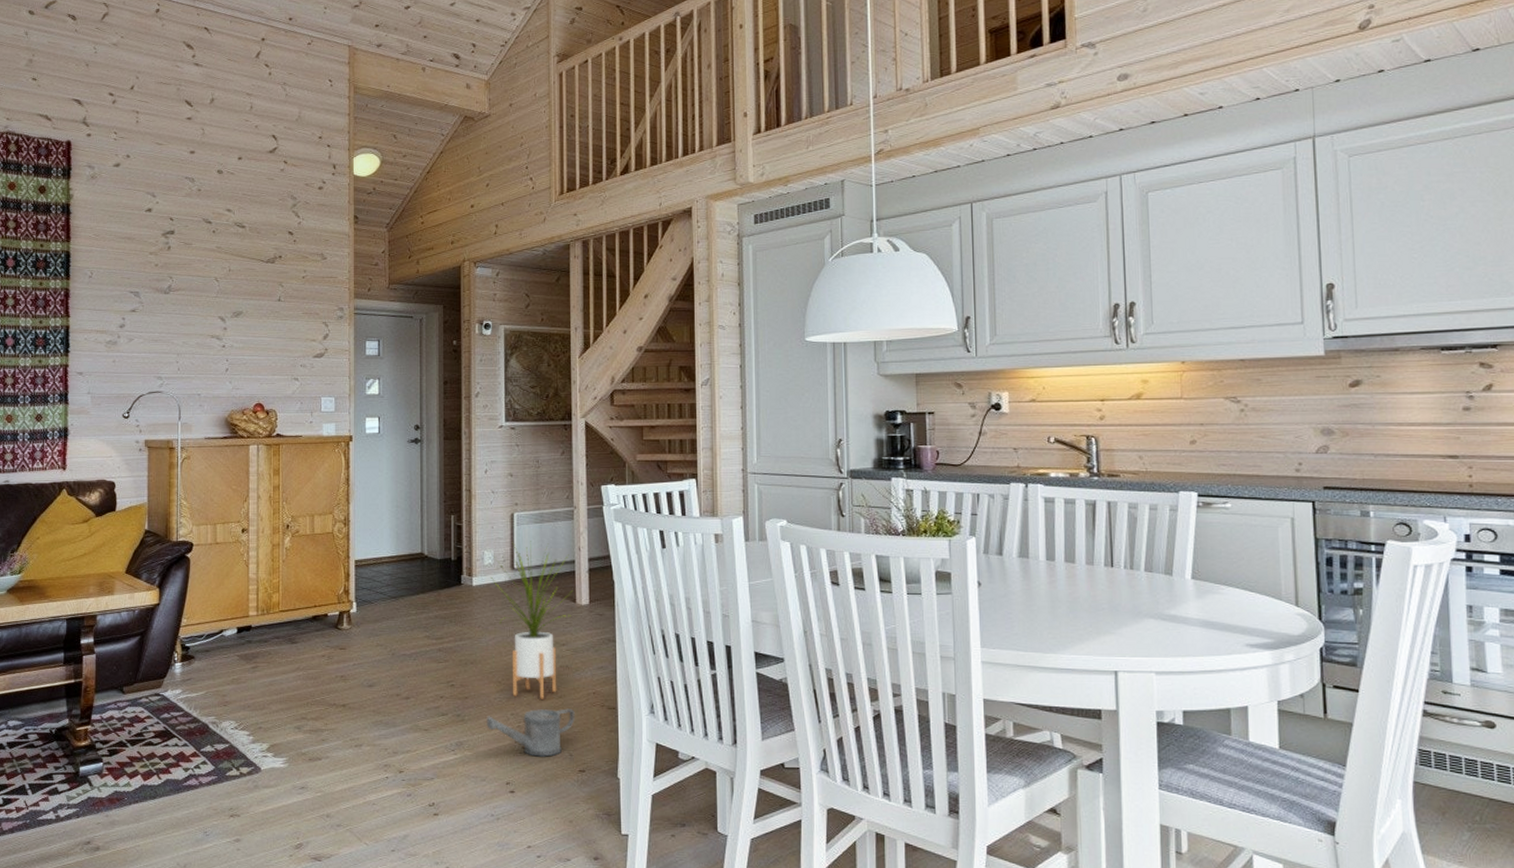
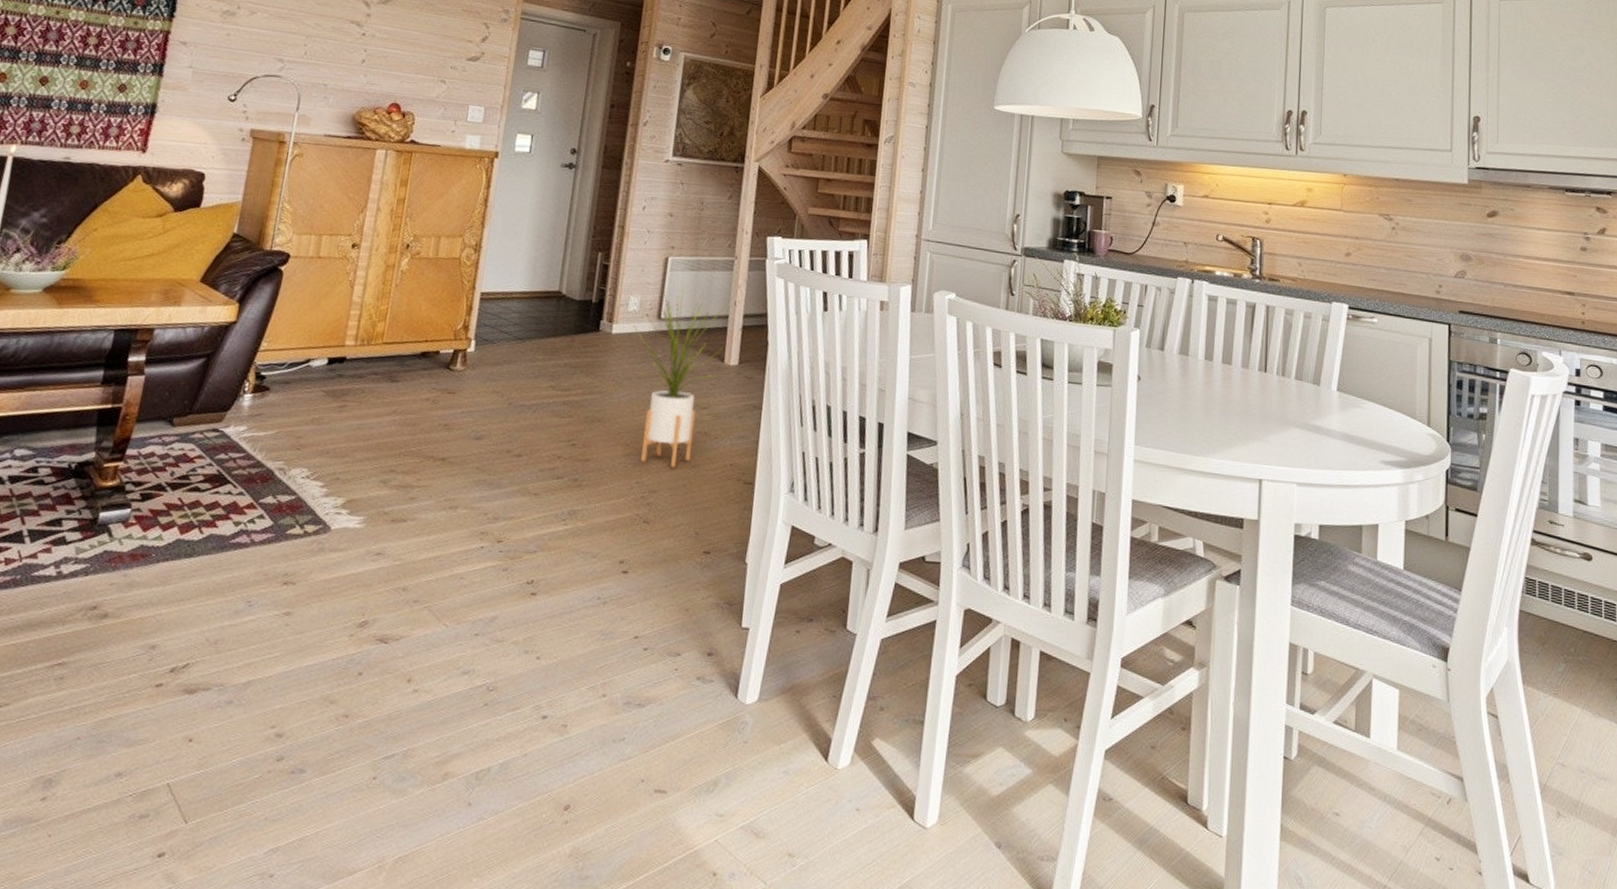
watering can: present [486,708,575,757] -> none [606,478,707,534]

